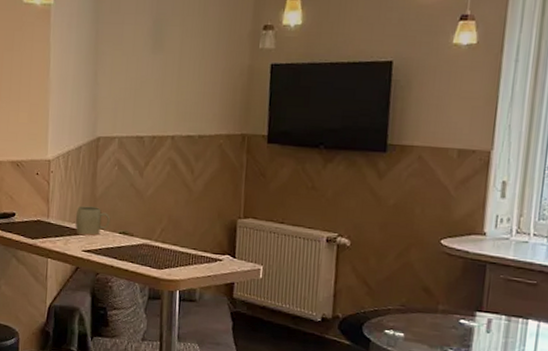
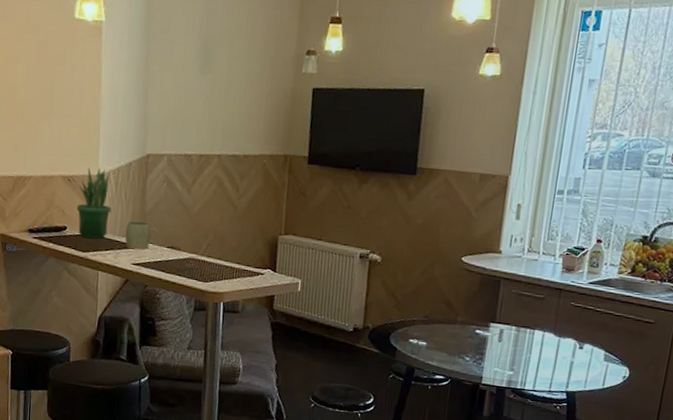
planter: none [25,152,61,226] -> present [76,167,112,239]

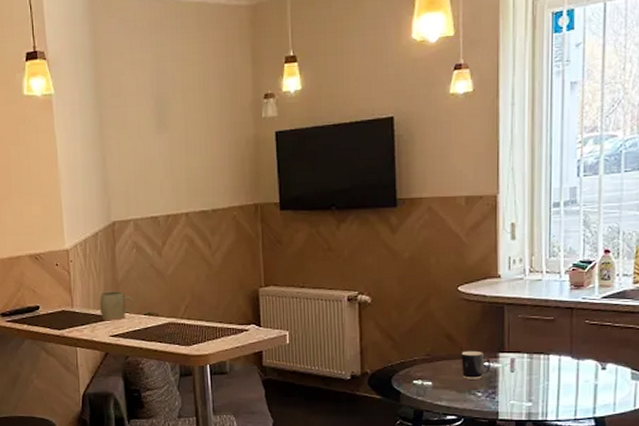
planter: present [76,167,112,239] -> none [47,241,83,316]
mug: none [454,317,482,345] -> present [461,350,491,379]

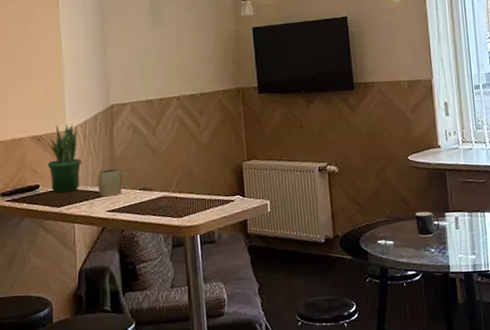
planter: none [47,241,83,316] -> present [47,124,82,194]

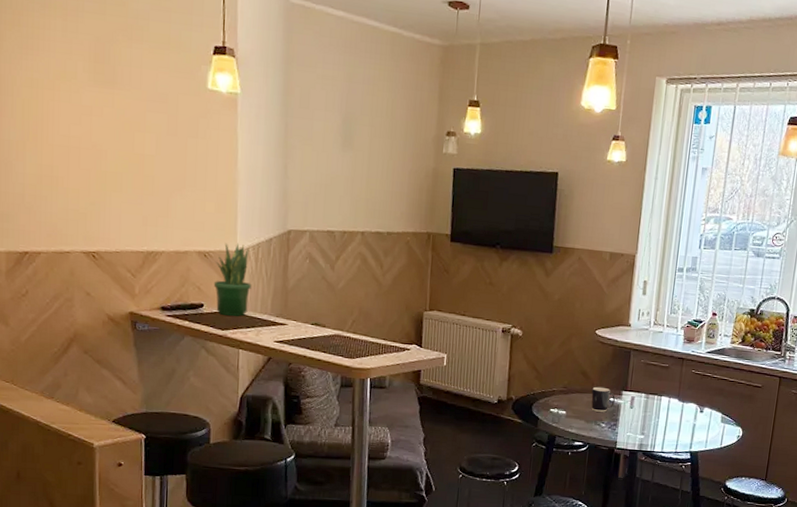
mug: present [97,168,131,197] -> none [266,297,303,327]

